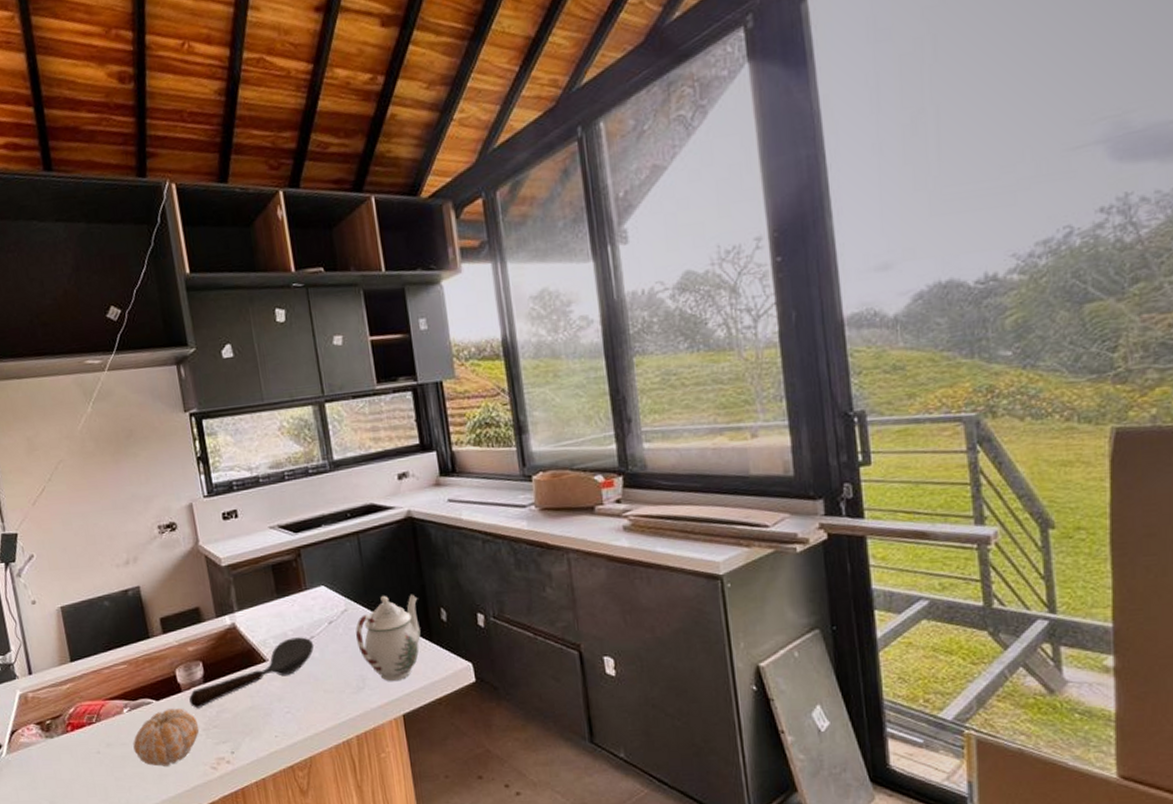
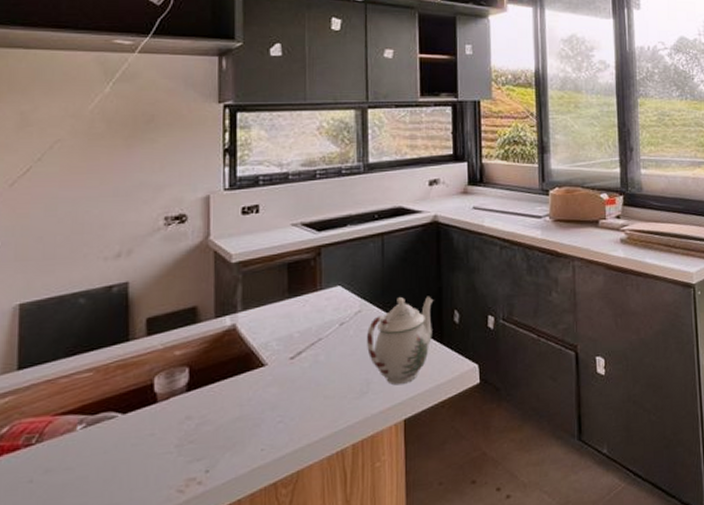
fruit: present [133,708,200,767] -> none [80,422,171,494]
spoon: present [189,637,314,709] -> none [165,339,321,422]

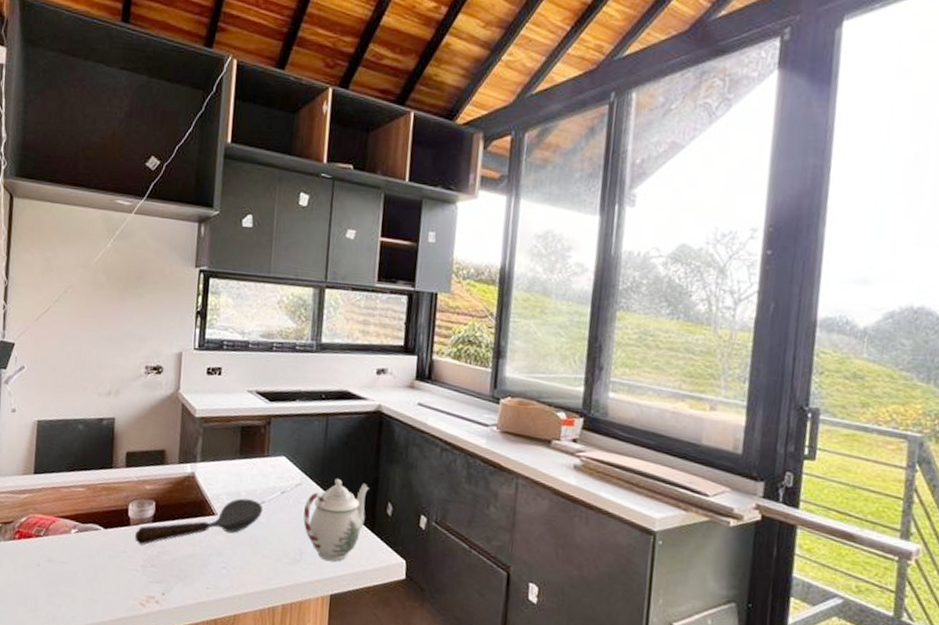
spoon: none [165,339,321,422] -> present [135,498,263,545]

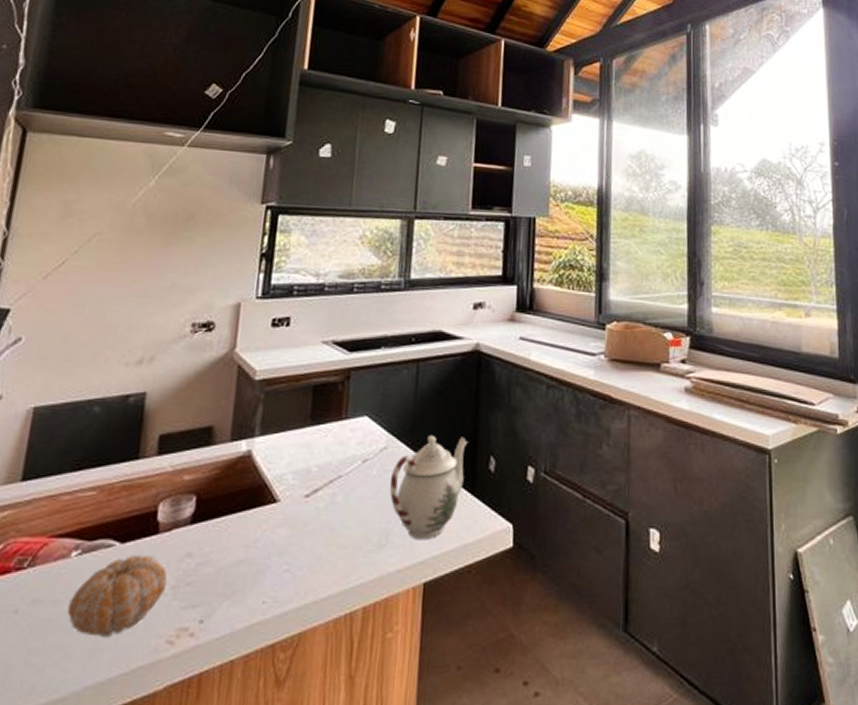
fruit: none [72,539,138,593] -> present [67,555,168,637]
spoon: present [135,498,263,545] -> none [165,475,340,558]

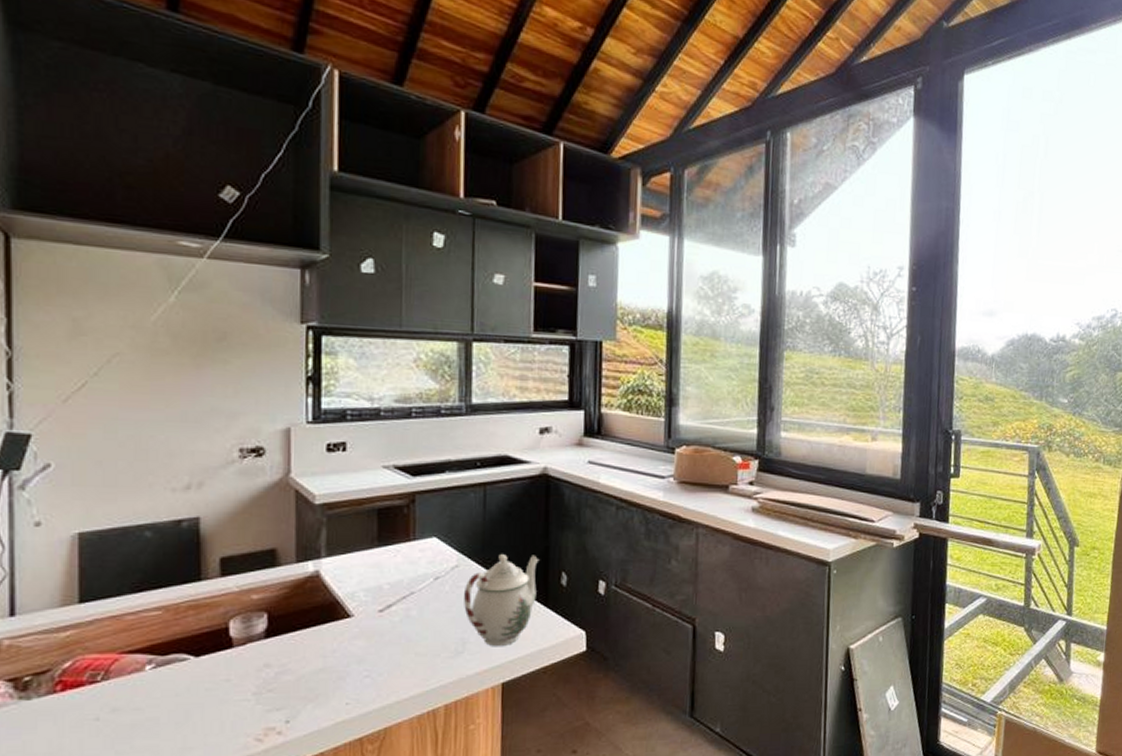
fruit: present [67,555,168,637] -> none [151,667,248,738]

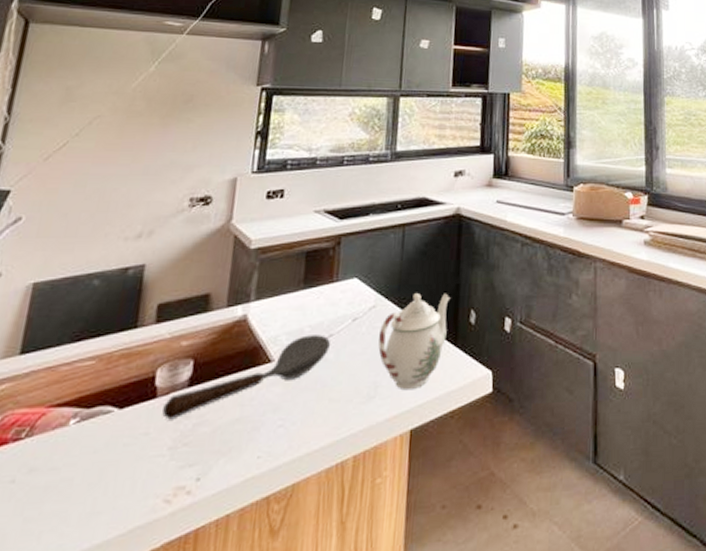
spoon: none [242,592,413,668] -> present [162,335,331,420]

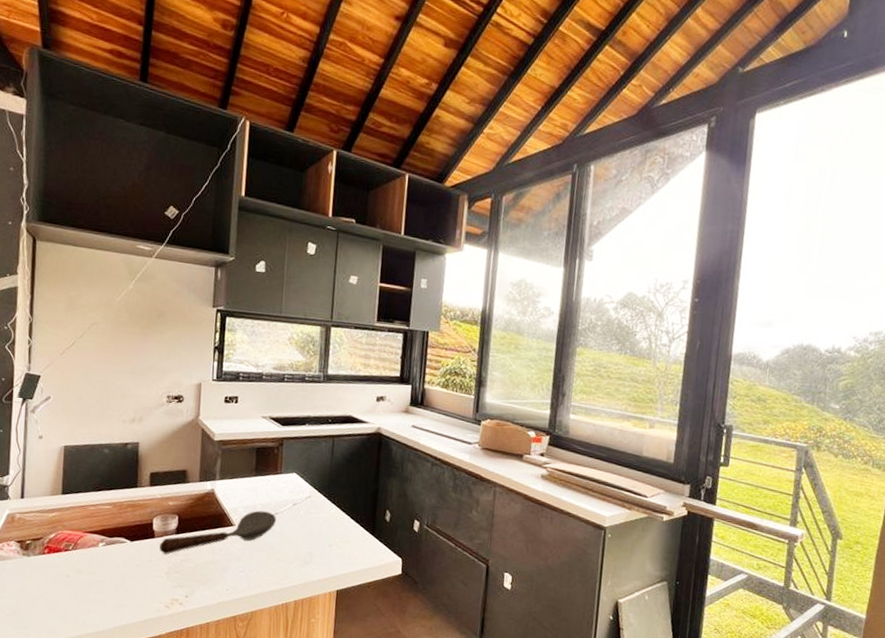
teapot: present [378,293,451,391] -> none [312,491,370,562]

